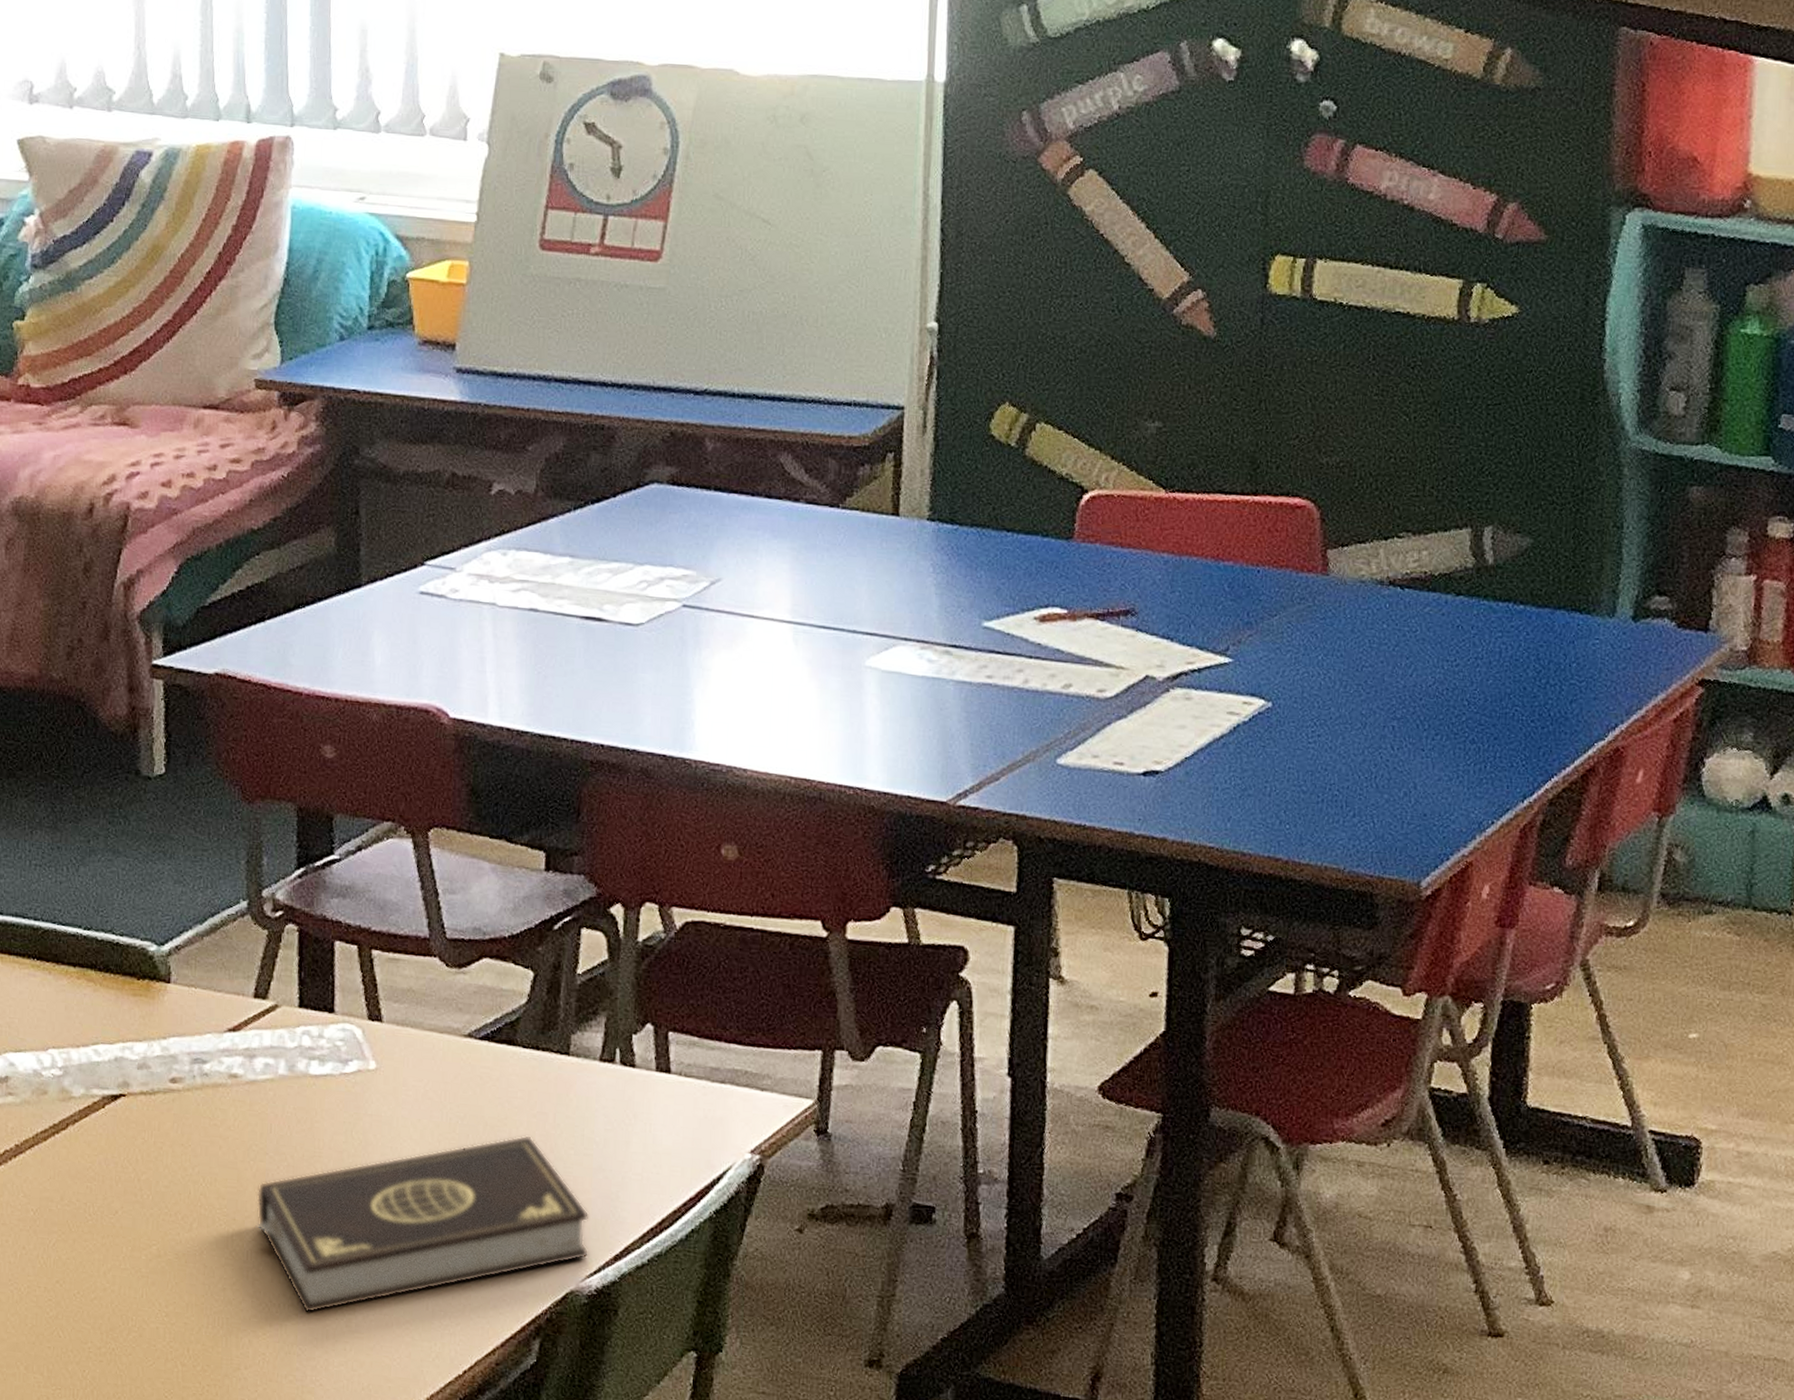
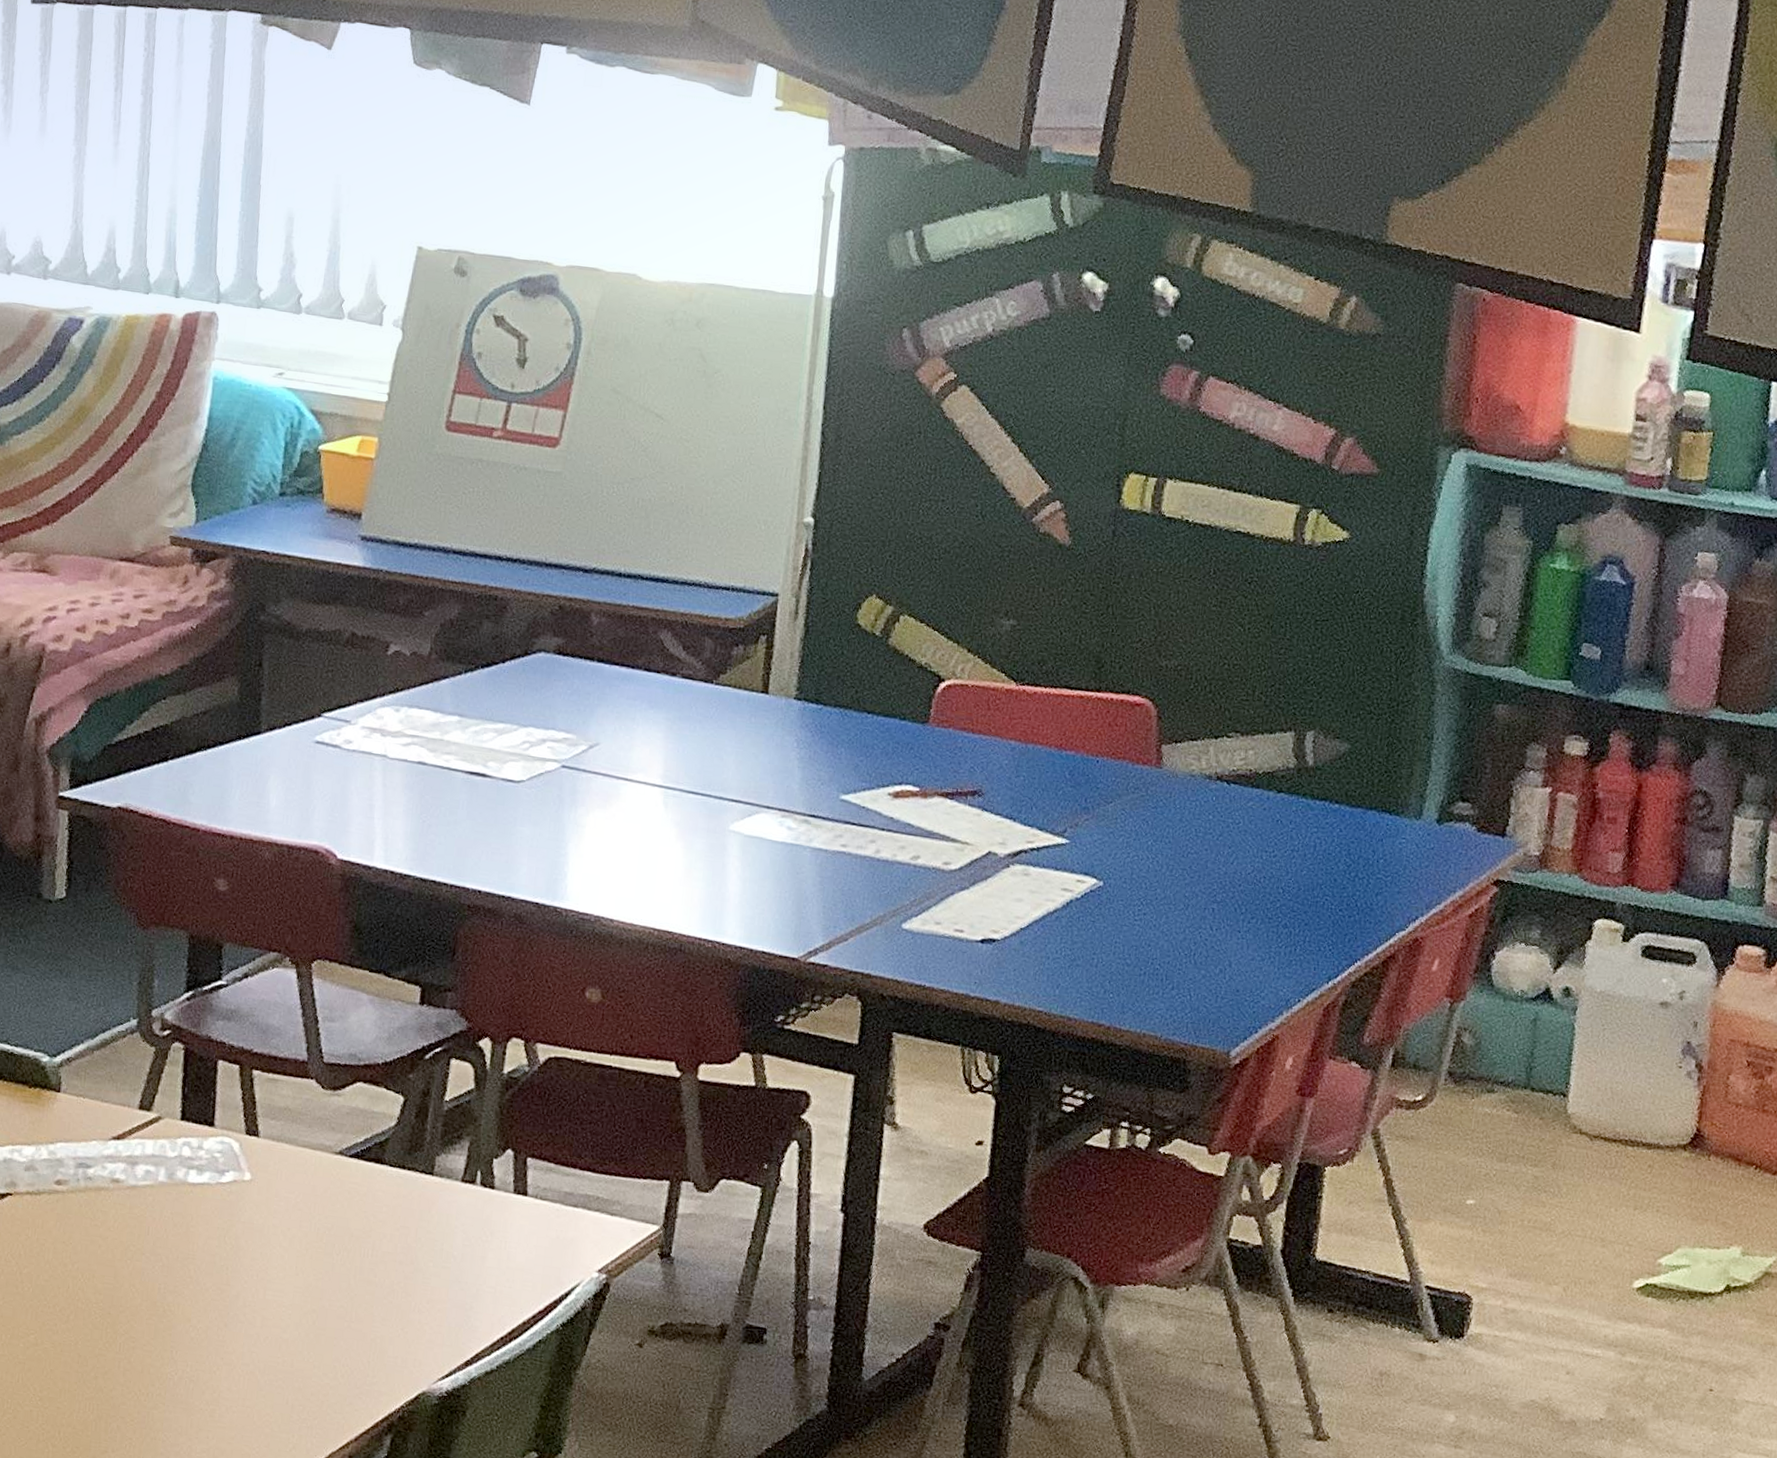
book: present [255,1135,590,1314] -> none [129,1247,444,1403]

